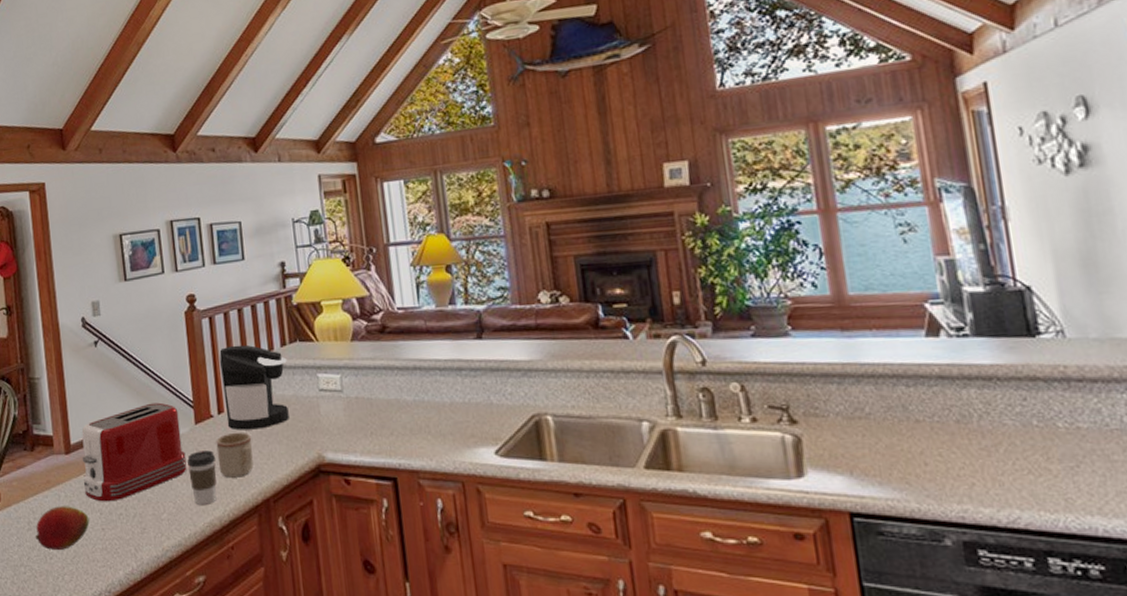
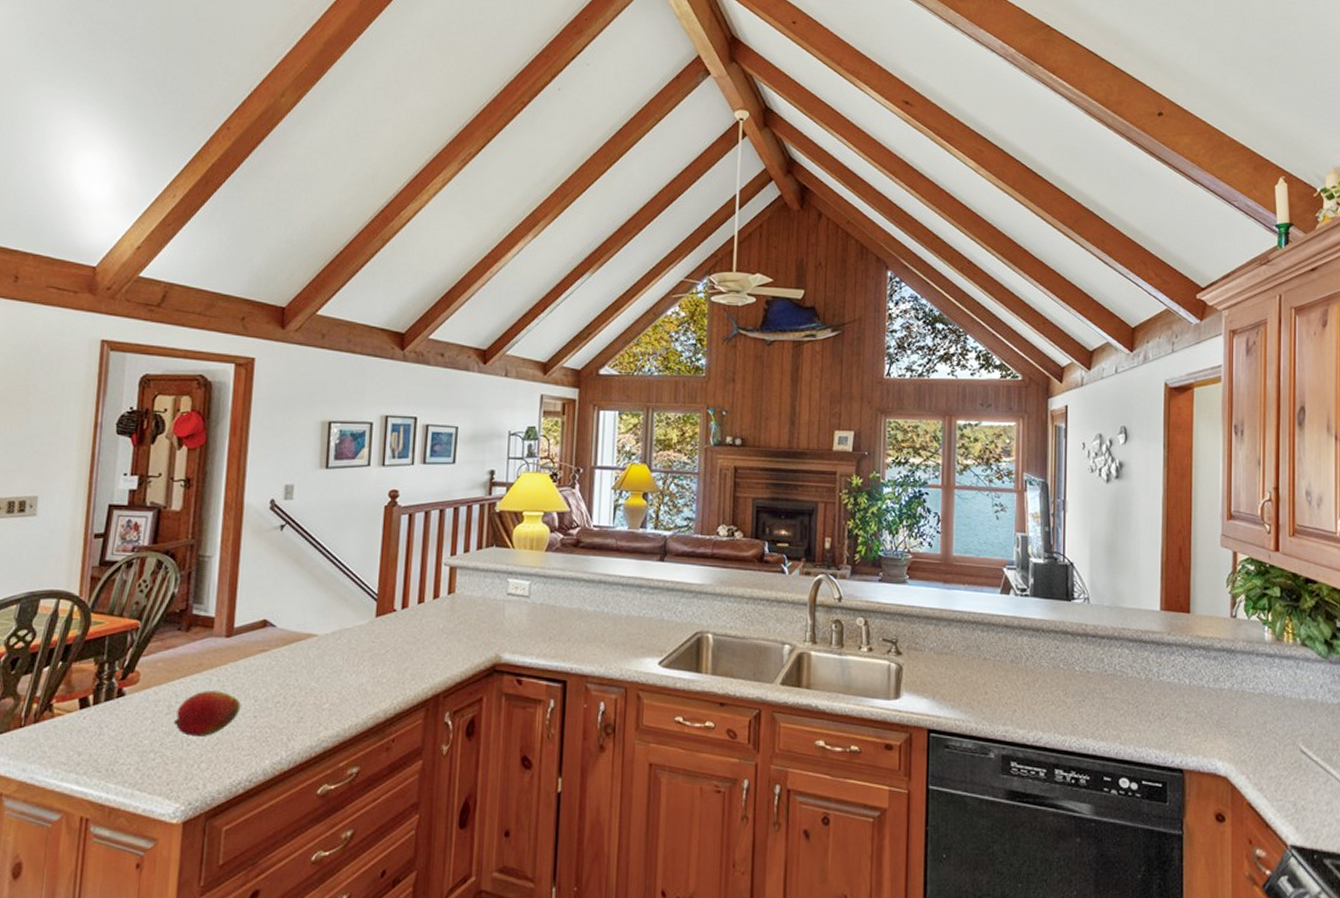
toaster: present [81,402,187,502] -> none [241,592,360,689]
coffee cup: present [187,450,217,505] -> none [360,643,392,697]
mug: present [216,432,254,478] -> none [393,627,432,672]
coffee maker: present [219,345,289,431] -> none [410,544,481,627]

